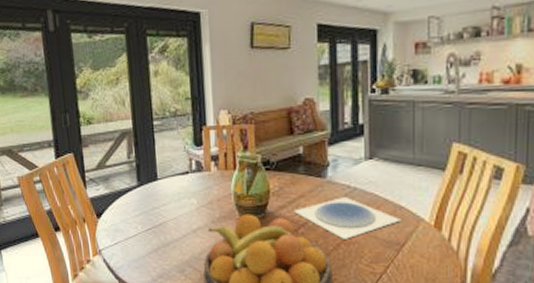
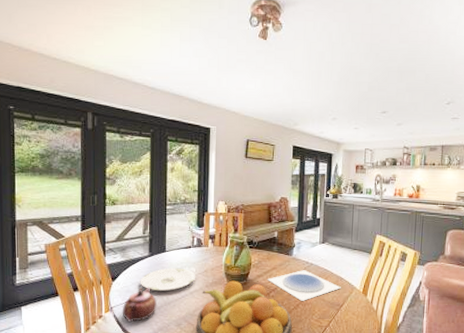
teapot: none [112,224,154,268] -> present [122,287,158,323]
plate: none [130,199,198,230] -> present [140,268,195,292]

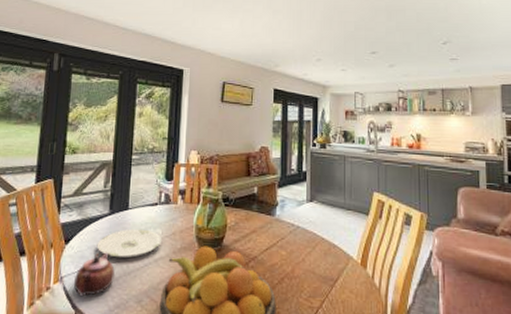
plate: present [268,270,341,301] -> none [246,234,334,274]

